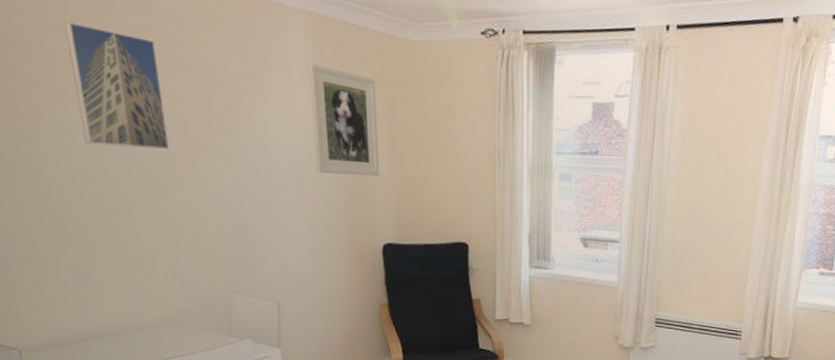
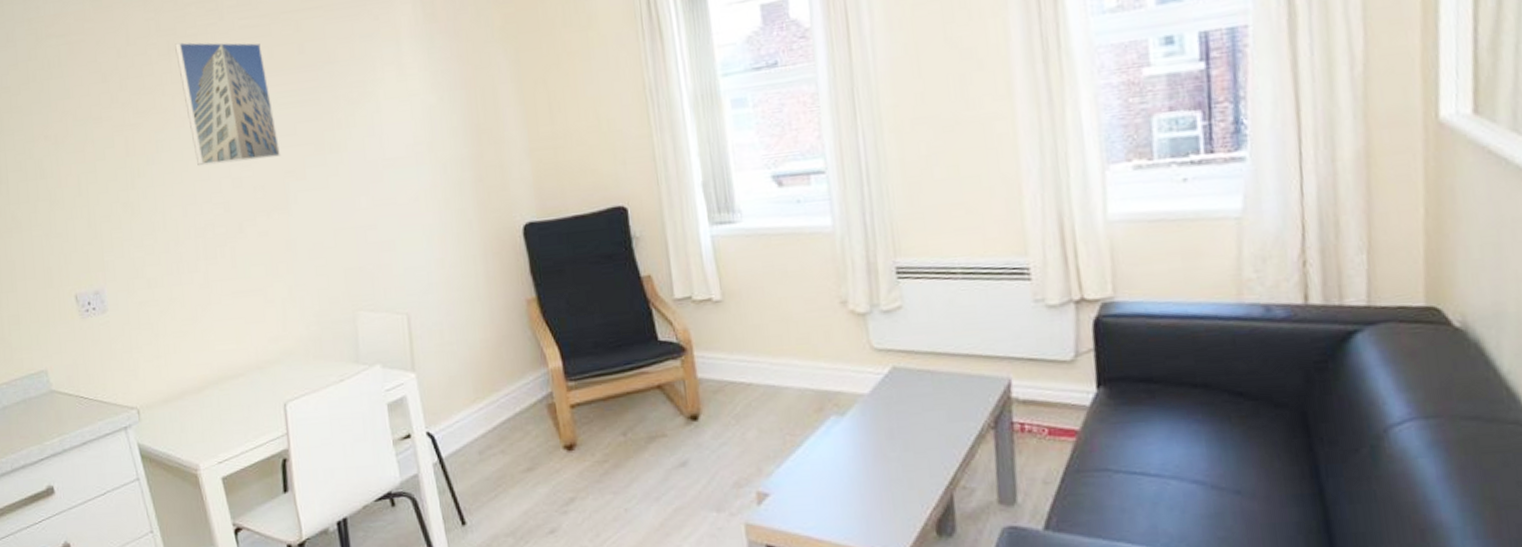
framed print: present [309,63,380,177] -> none [420,30,511,153]

